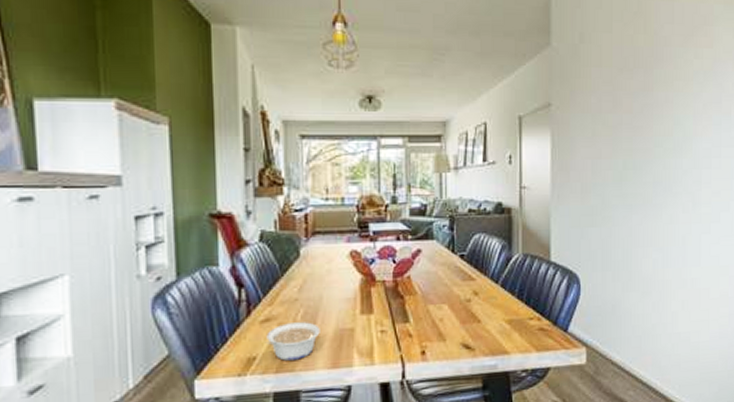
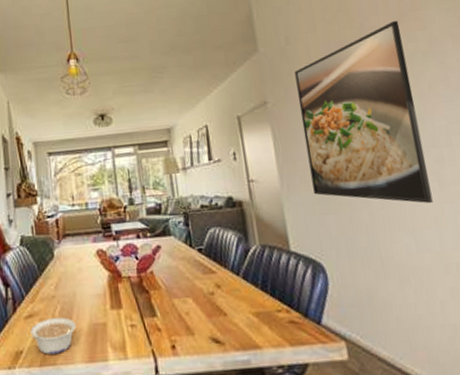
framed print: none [581,34,690,222] -> present [294,21,433,203]

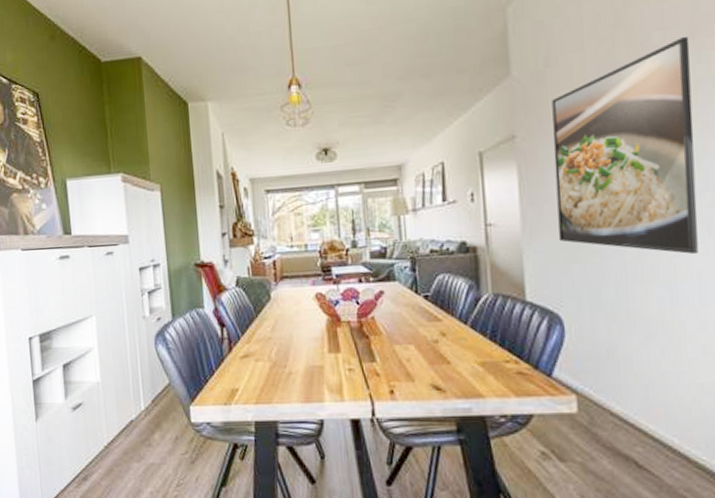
legume: present [29,317,76,355] -> none [245,359,293,393]

